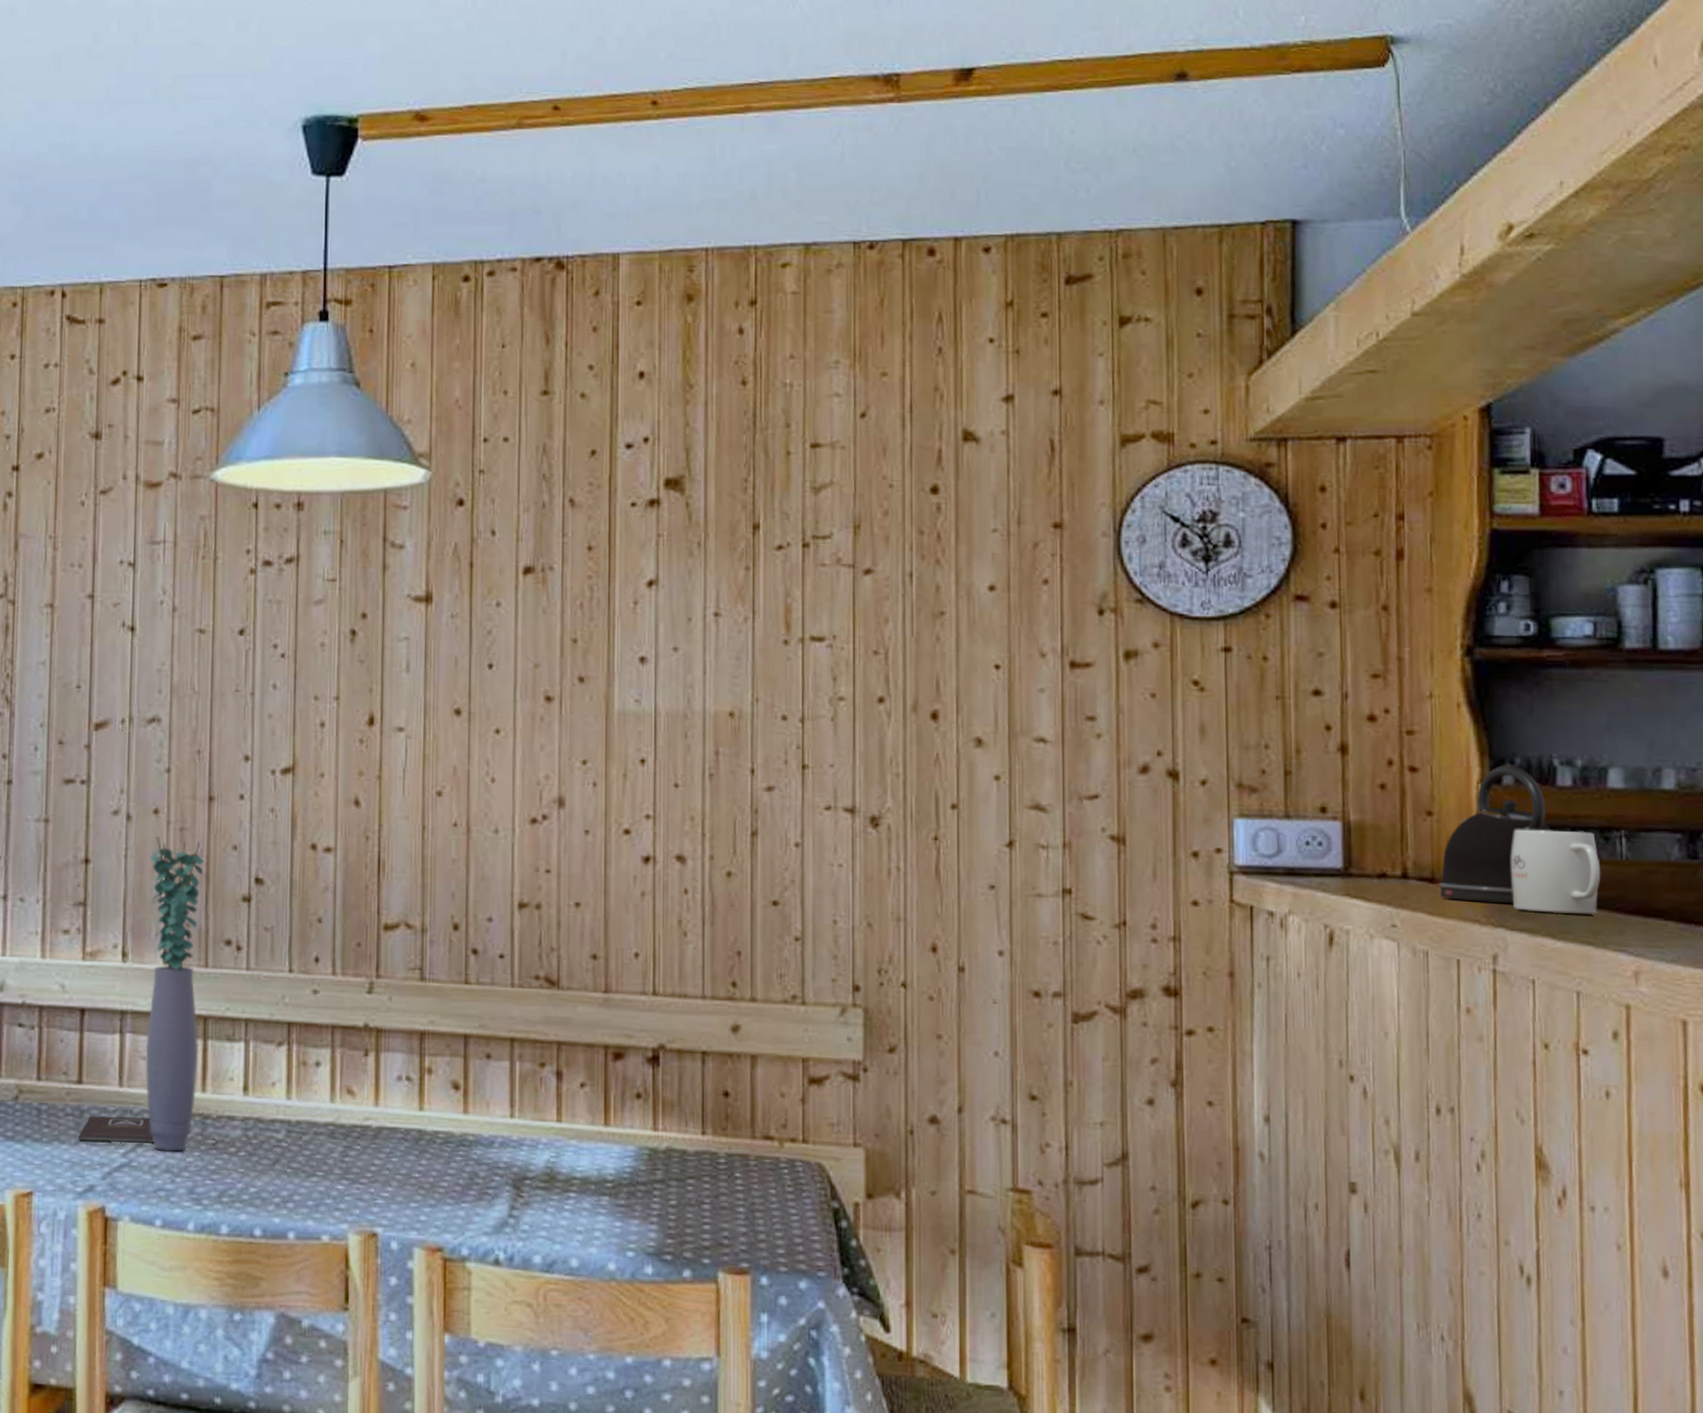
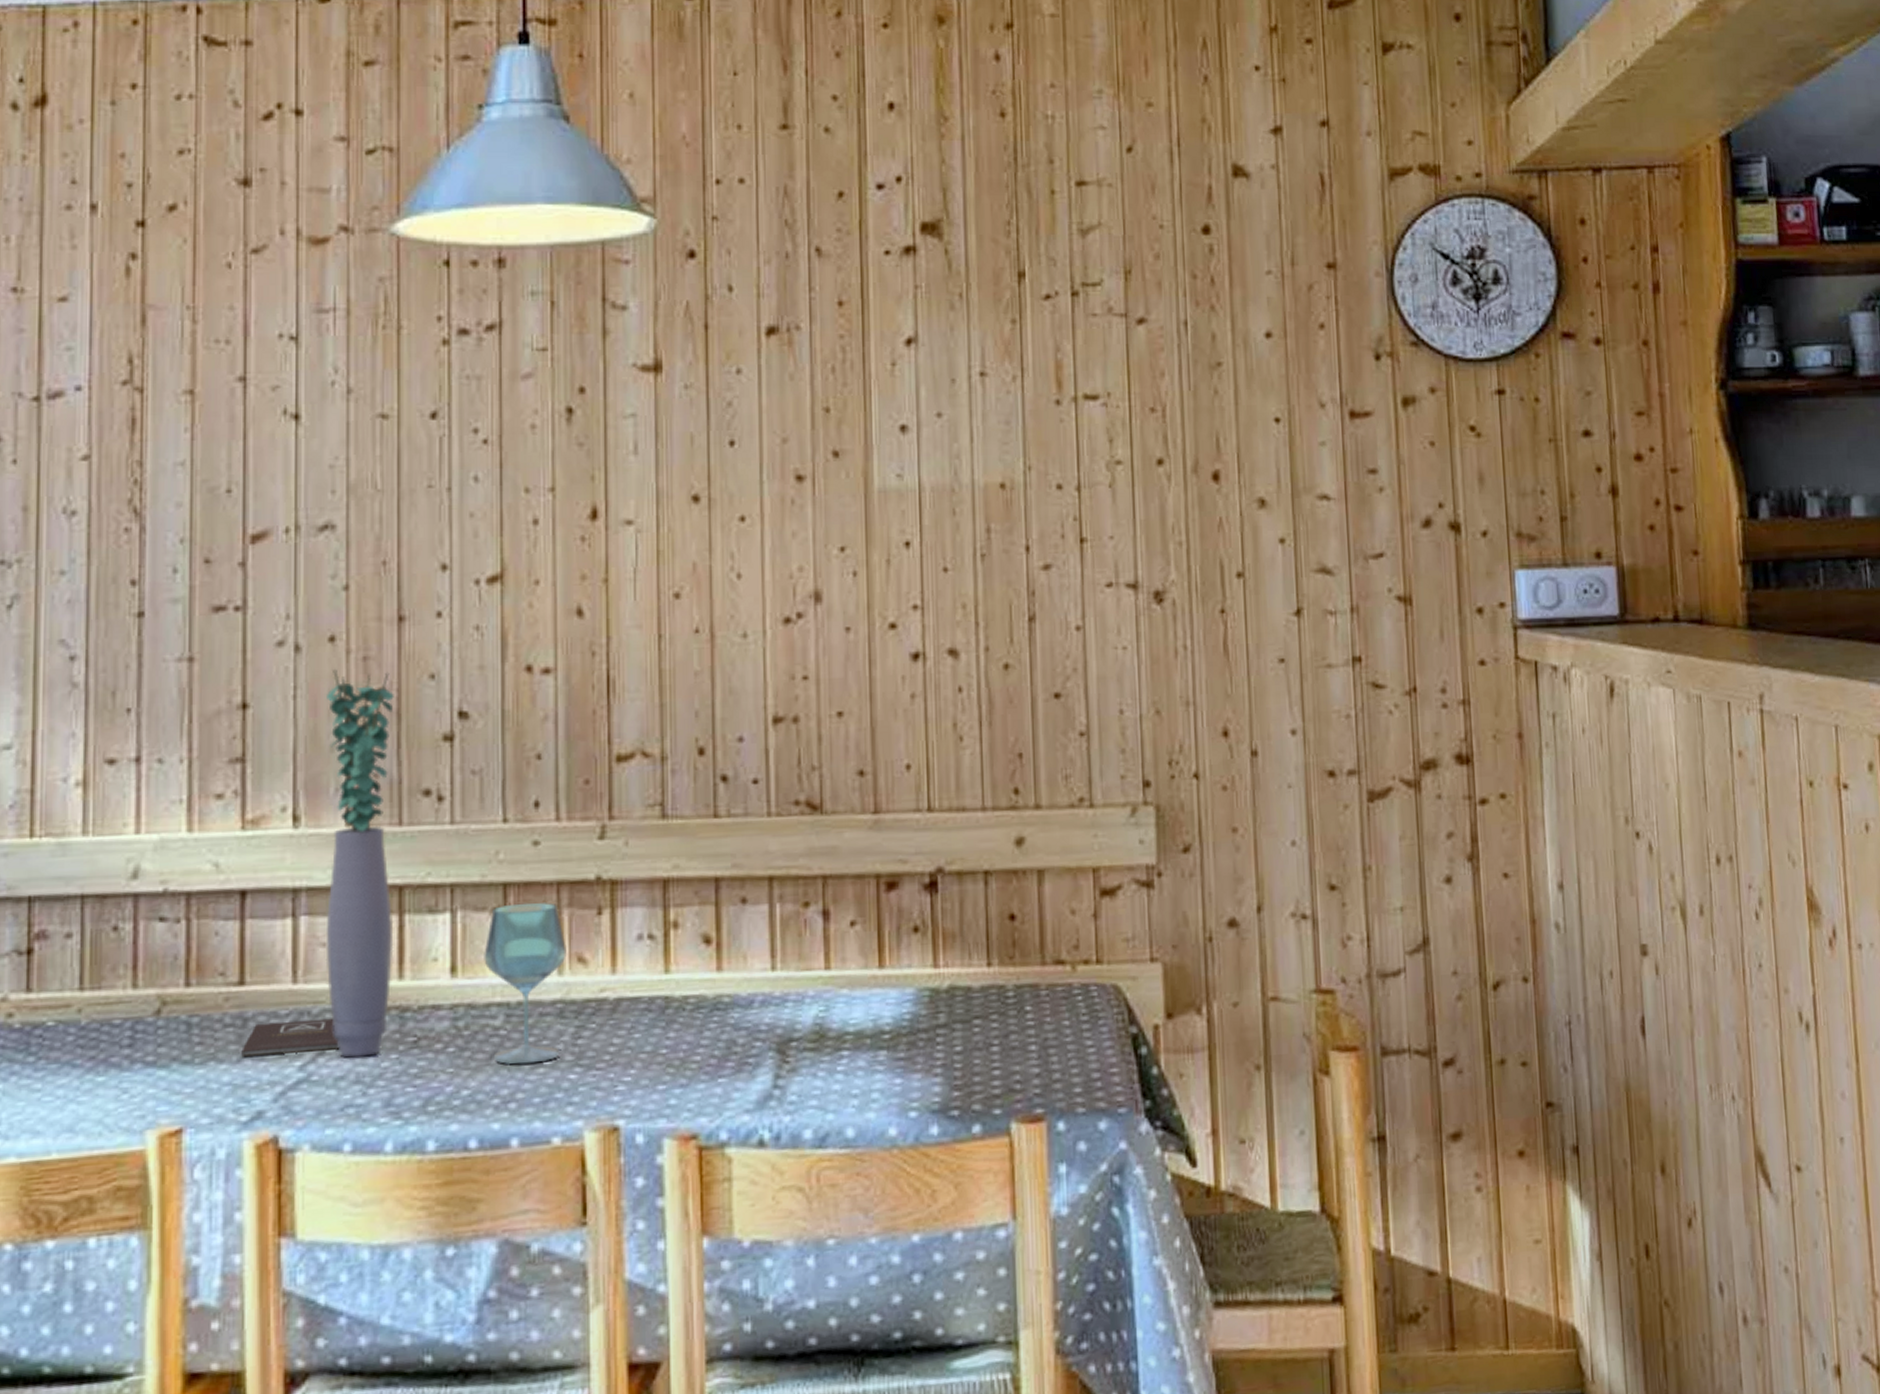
wine glass: none [270,1040,338,1173] -> present [484,902,566,1065]
kettle: present [1438,765,1552,904] -> none [1706,498,1805,642]
mug: present [1510,829,1601,915] -> none [1770,562,1850,648]

